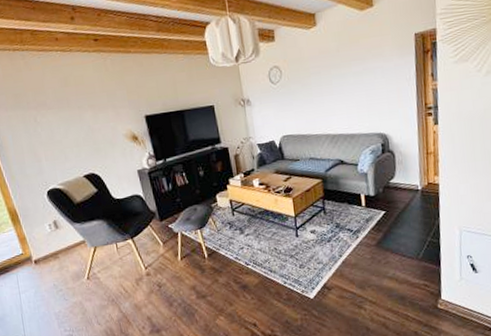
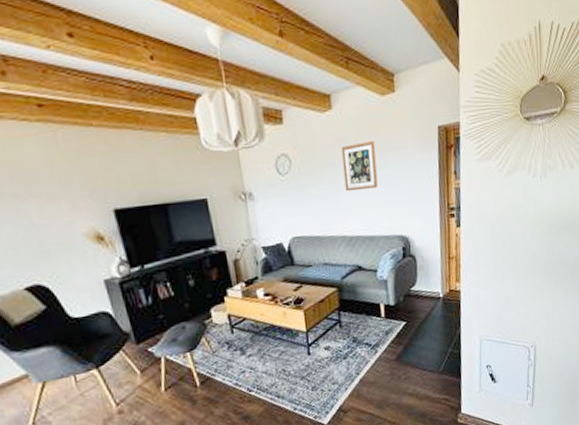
wall art: none [324,50,358,96] -> present [341,141,378,192]

